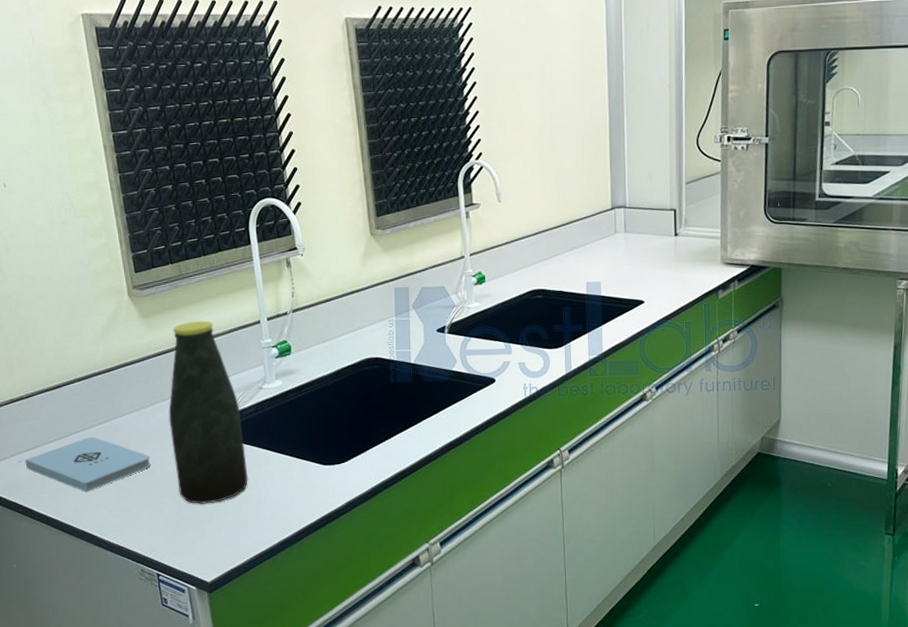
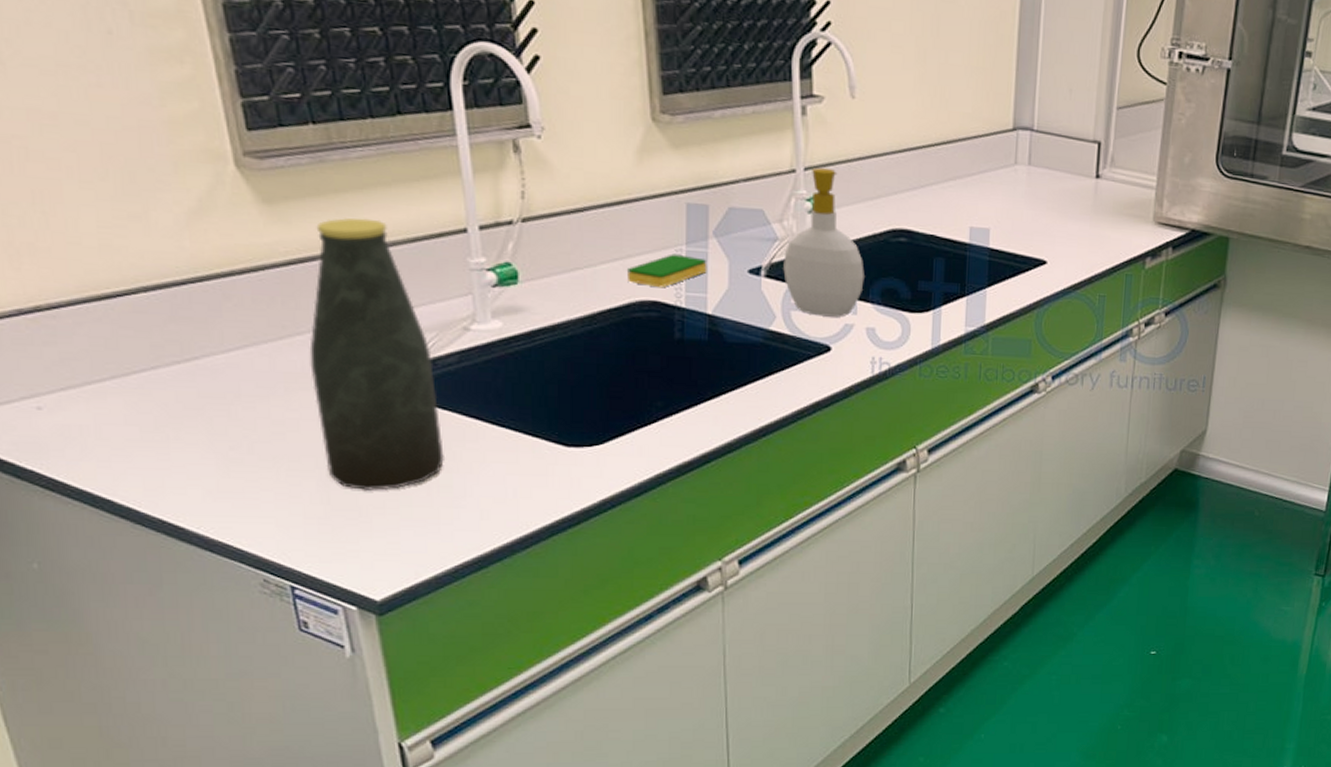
notepad: present [25,437,151,493] -> none [48,379,278,463]
dish sponge: none [358,323,410,348] -> present [626,253,707,288]
soap bottle: none [459,252,515,358] -> present [783,167,865,317]

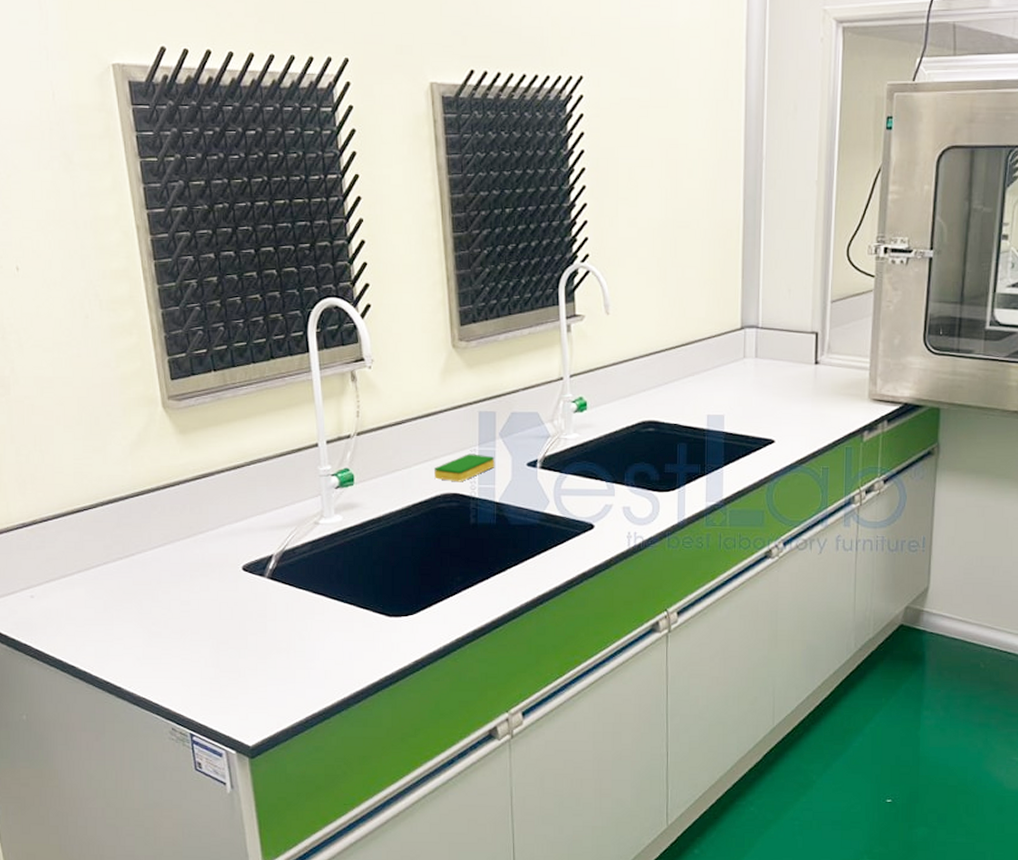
bottle: present [309,218,444,492] -> none [208,440,299,657]
soap bottle: present [783,167,865,317] -> none [555,373,620,499]

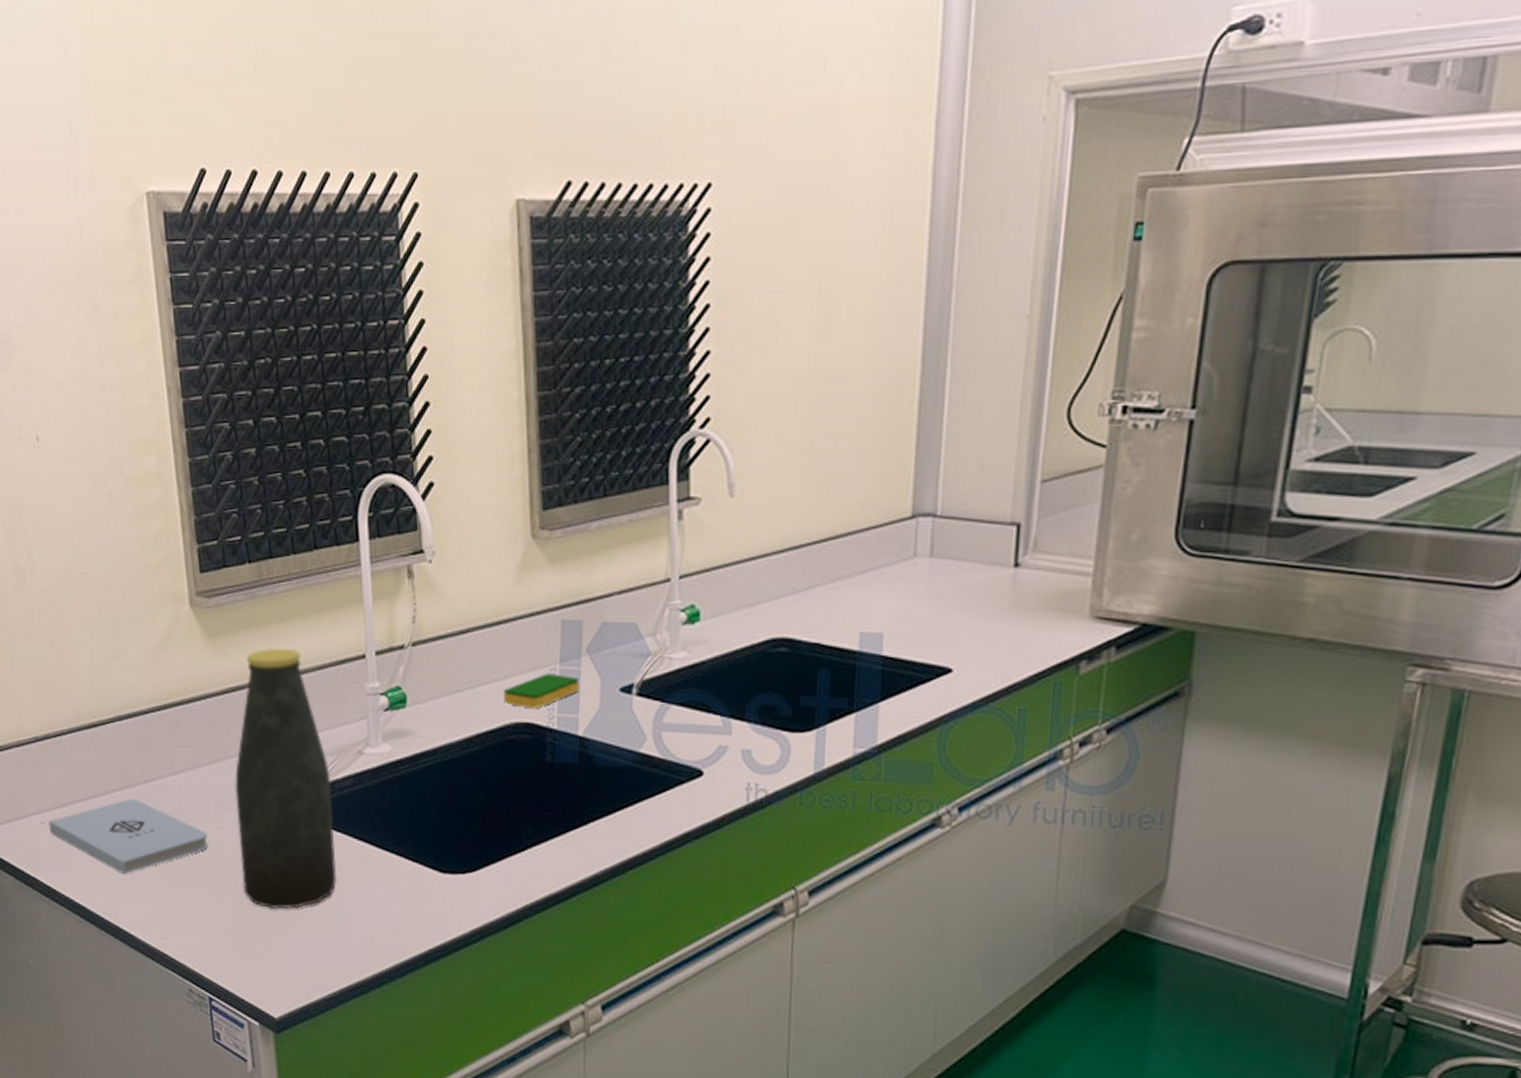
notepad: none [38,572,185,636] -> present [49,799,208,875]
bottle: none [208,440,299,657] -> present [235,648,337,910]

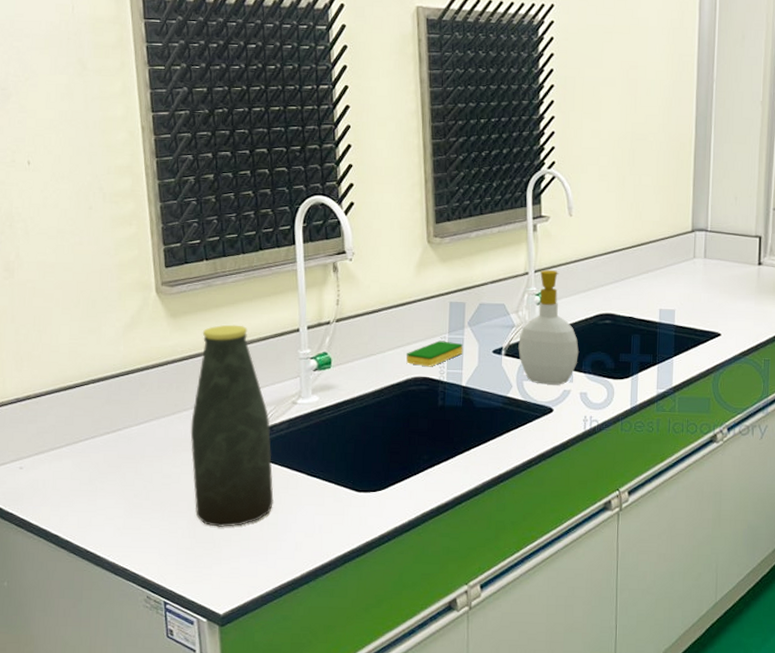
notepad: present [49,799,208,875] -> none [26,446,166,507]
soap bottle: none [655,574,741,738] -> present [518,269,579,385]

